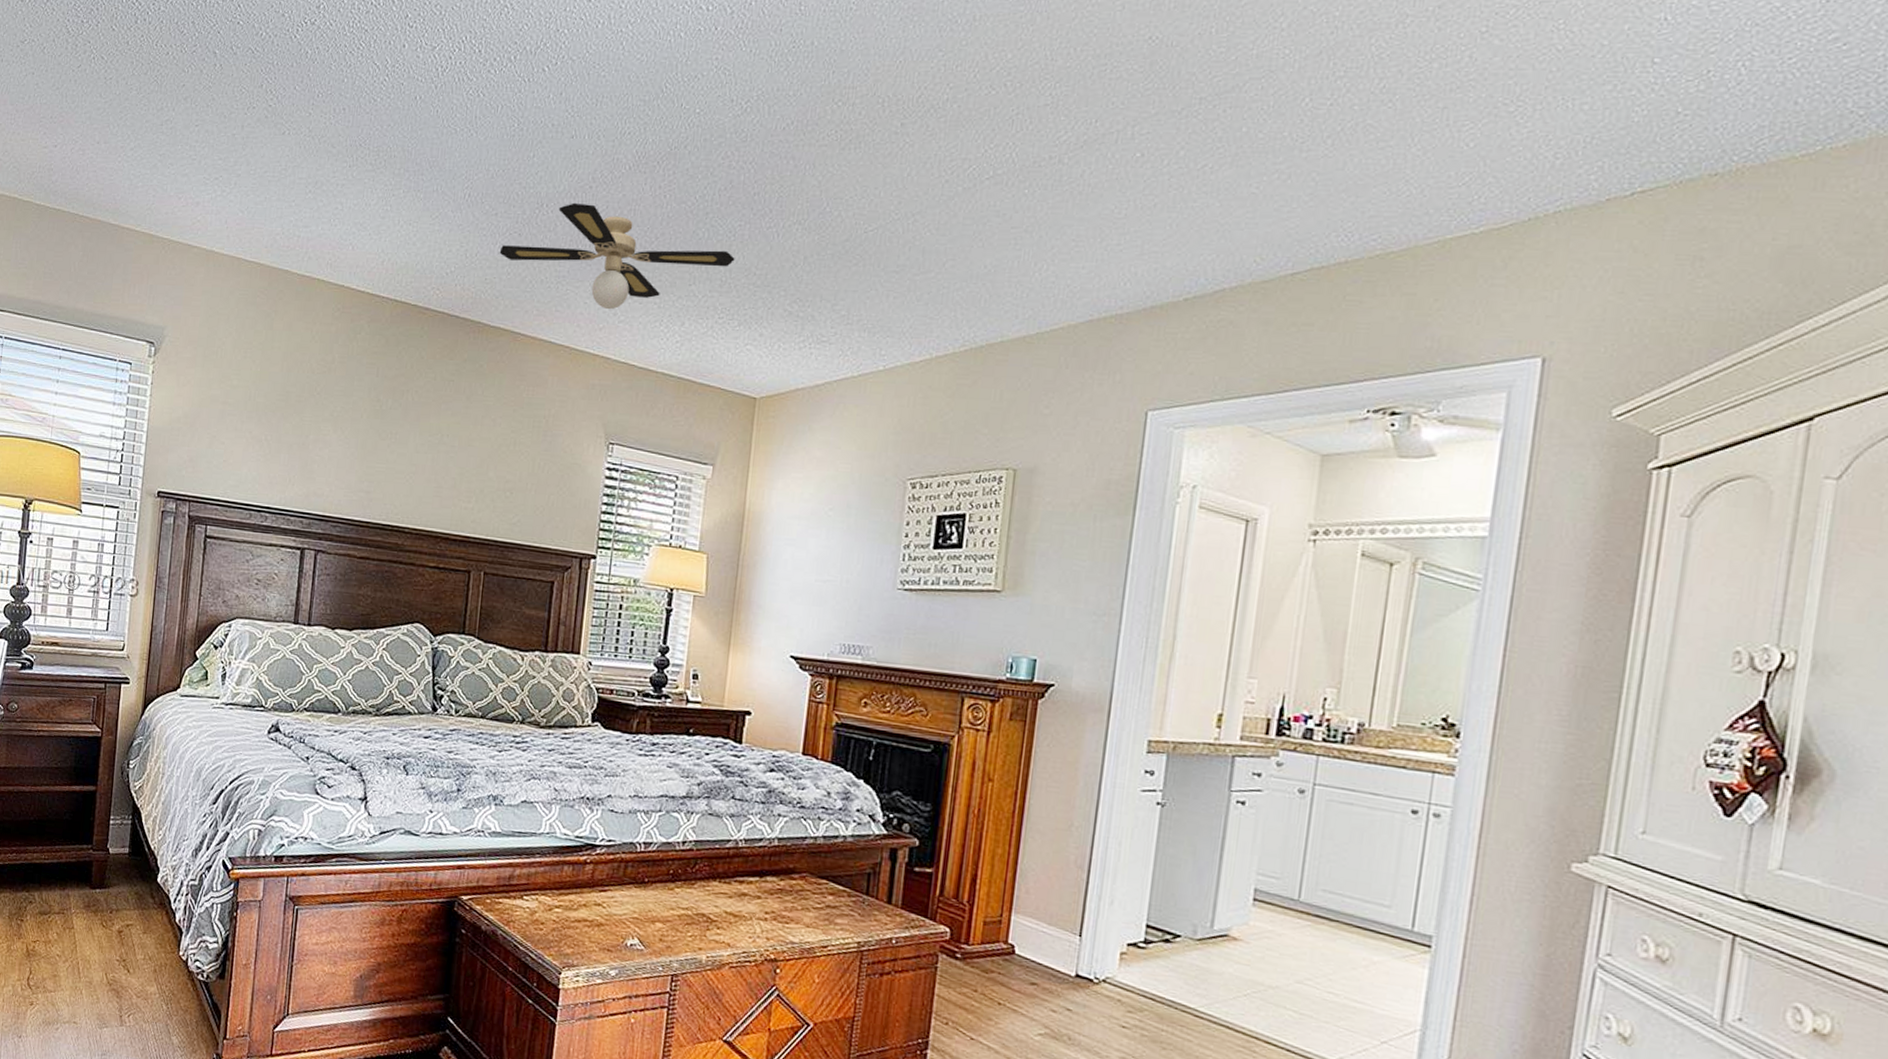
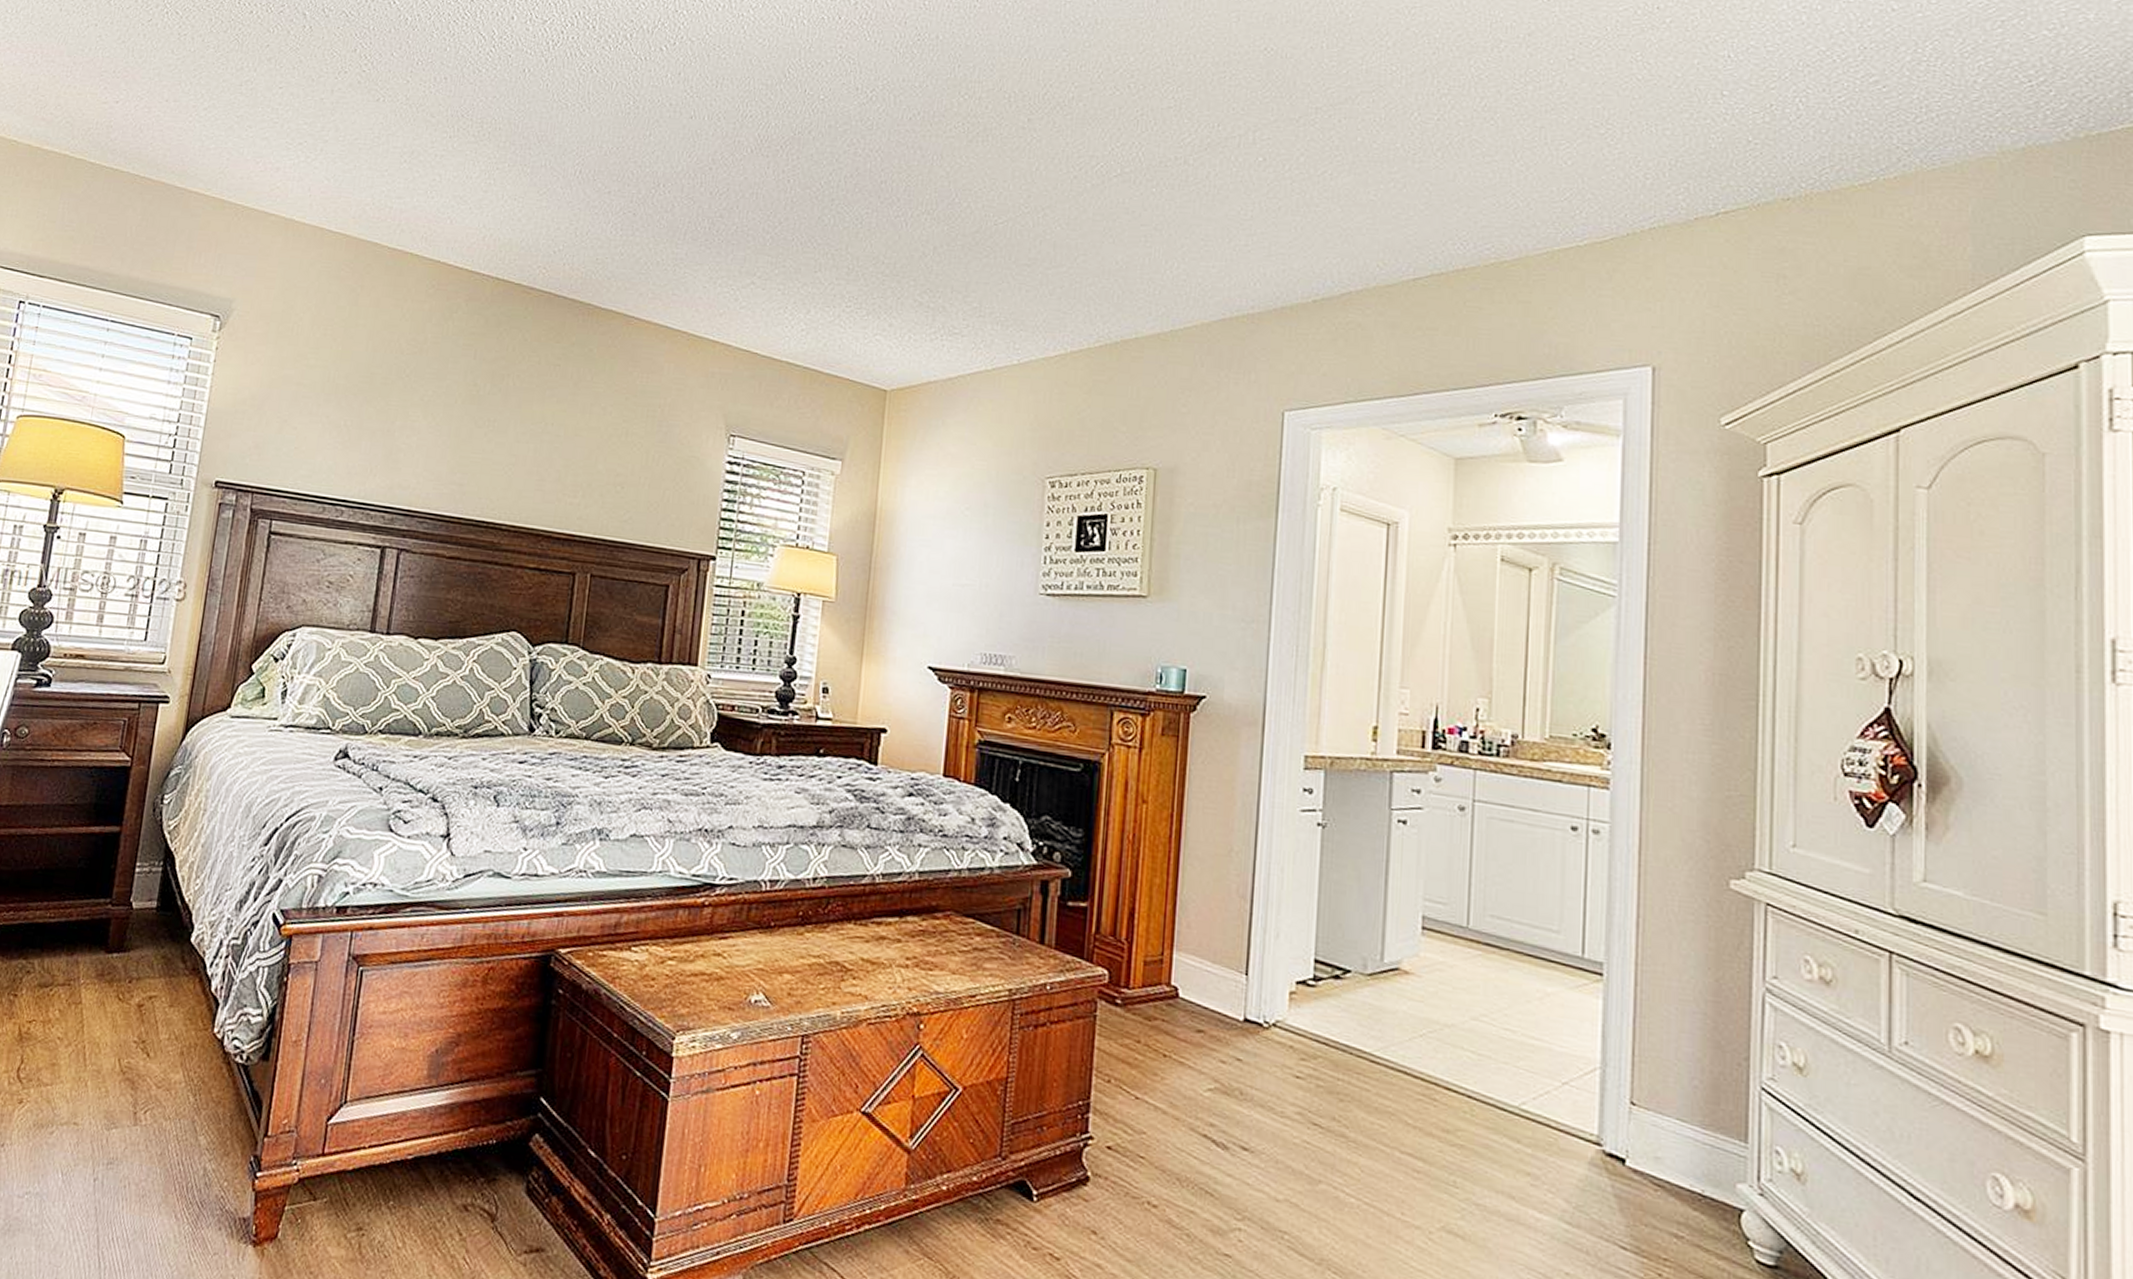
ceiling fan: present [499,202,735,310] -> none [612,183,862,295]

